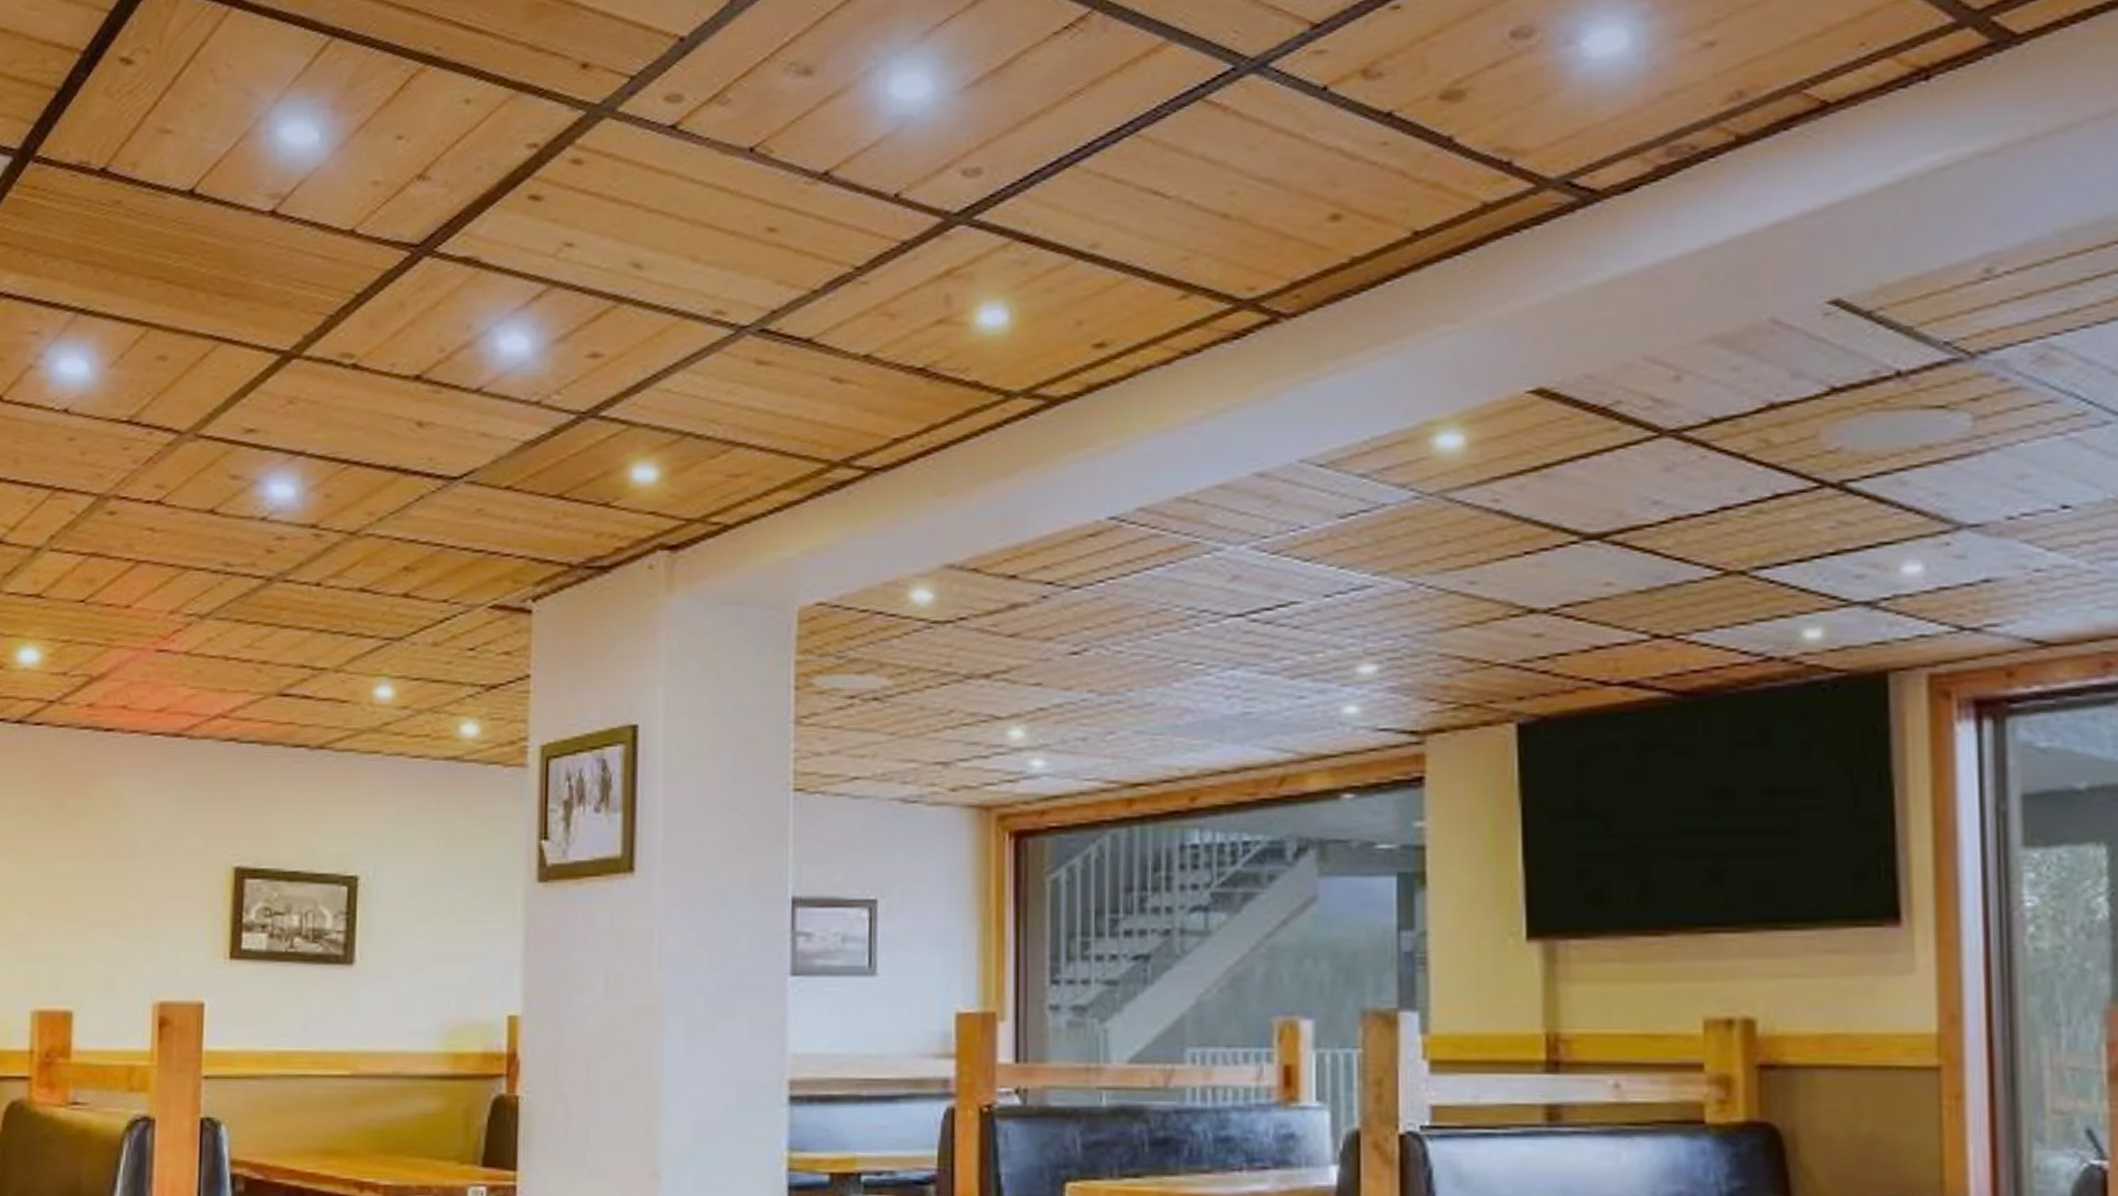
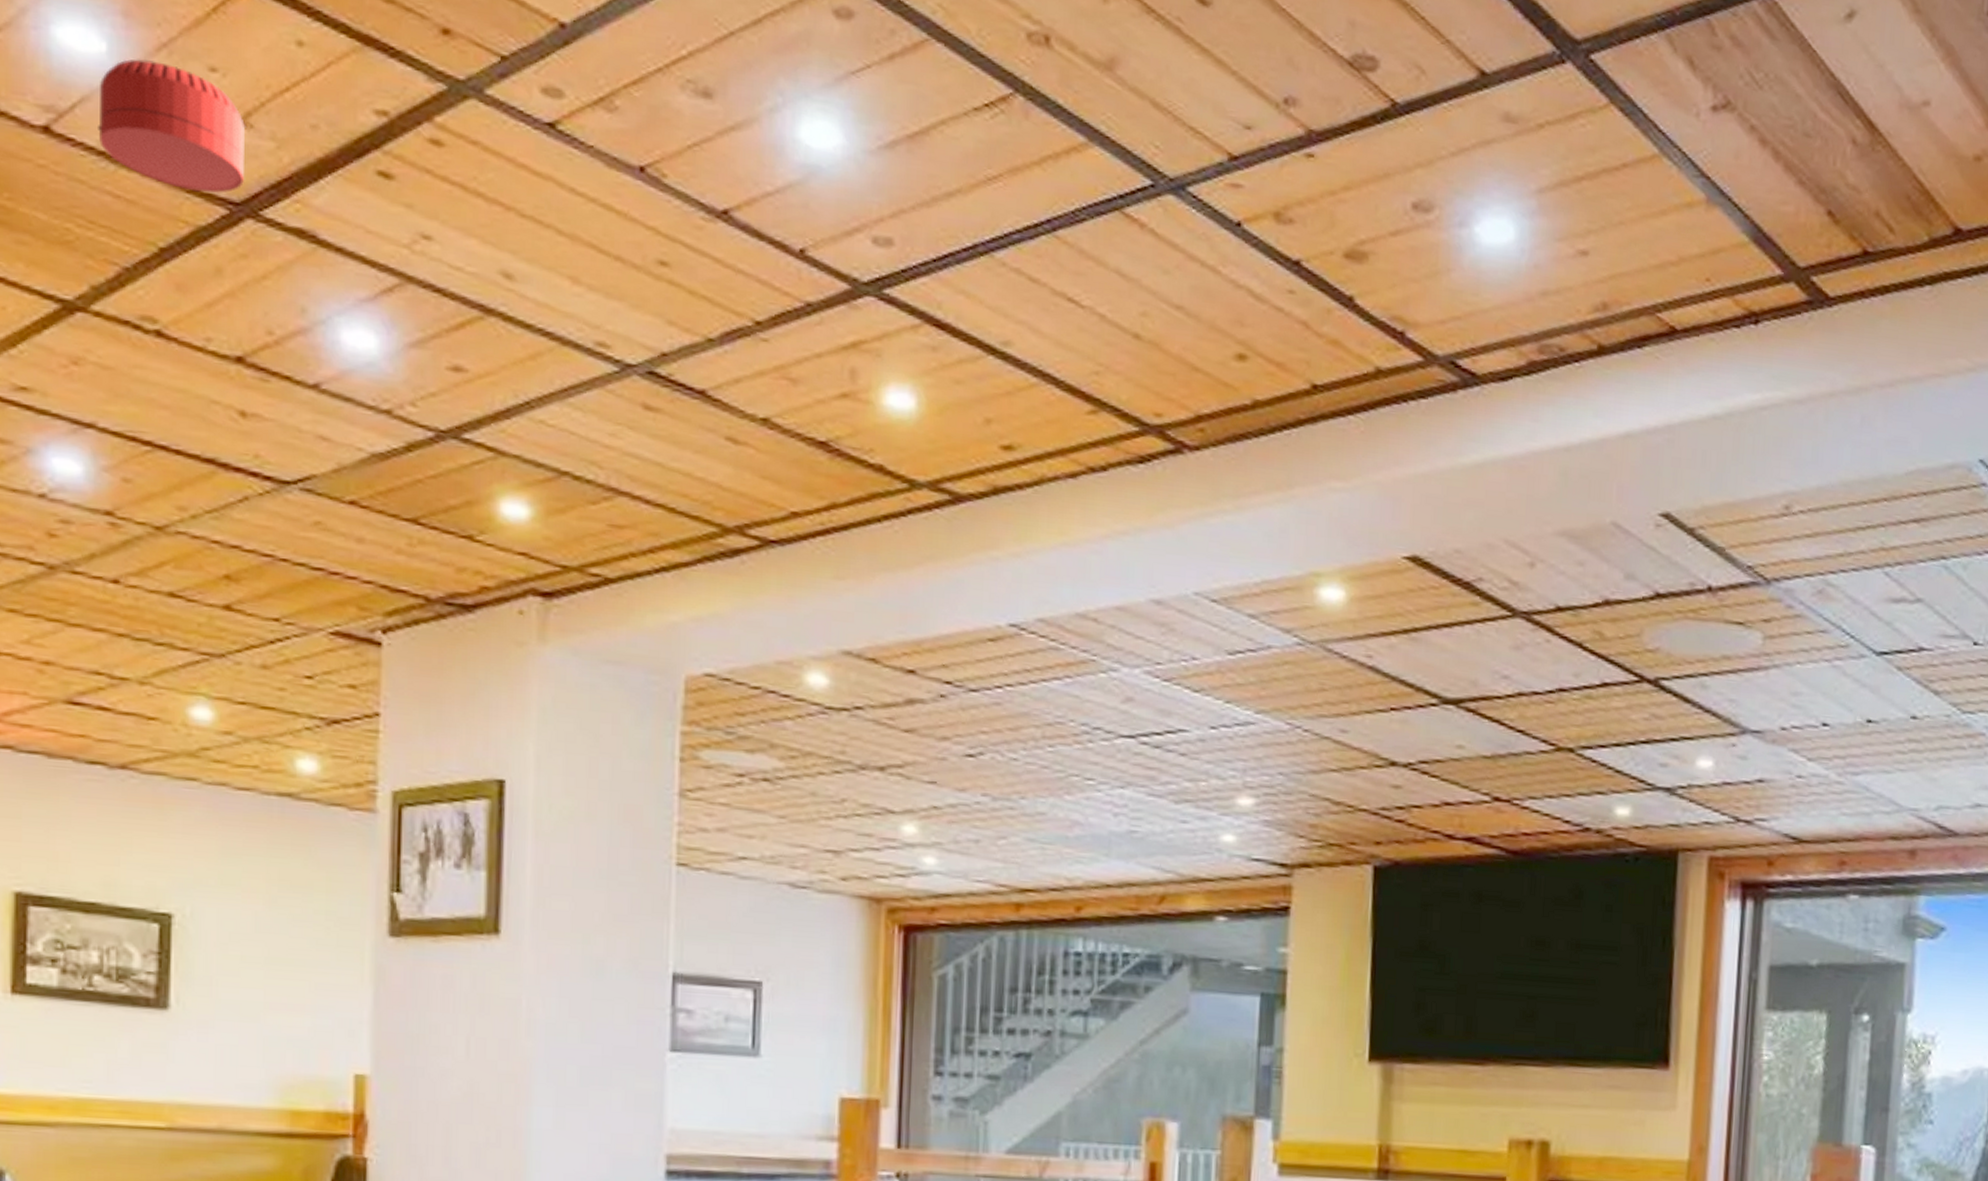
smoke detector: none [311,140,425,242] -> present [98,59,246,194]

